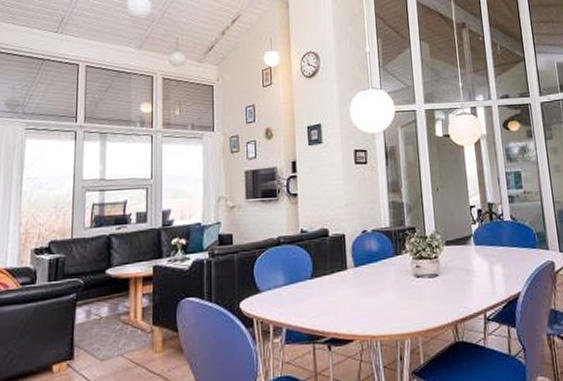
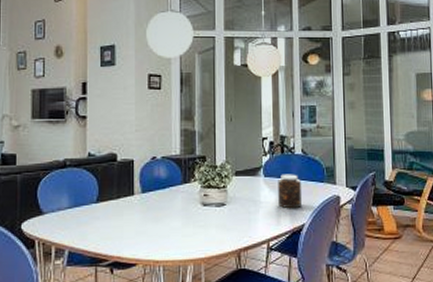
jar: none [489,241,516,277] -> present [278,174,303,209]

